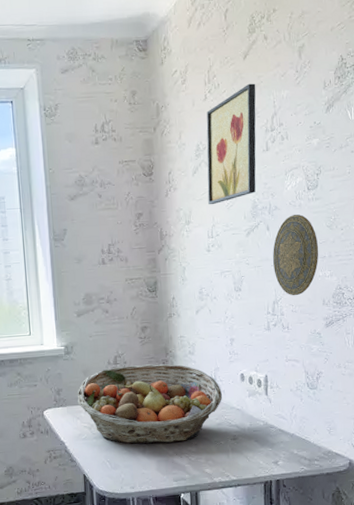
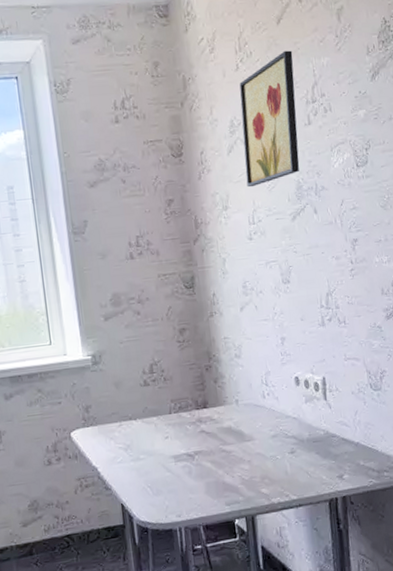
fruit basket: present [77,364,223,444] -> none [108,370,277,466]
decorative plate: present [273,214,319,296] -> none [322,194,374,286]

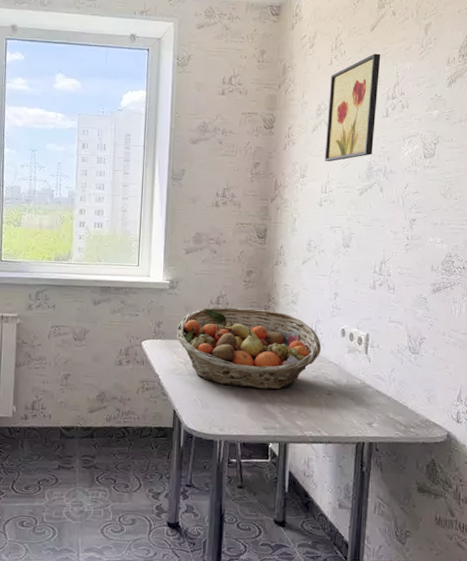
fruit basket: none [108,370,277,466] -> present [176,307,322,390]

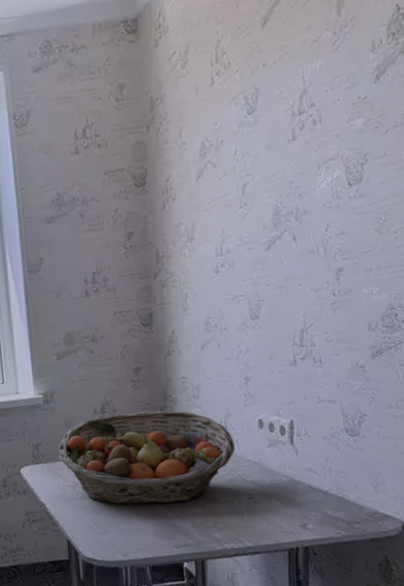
wall art: present [324,53,381,162] -> none [213,55,279,216]

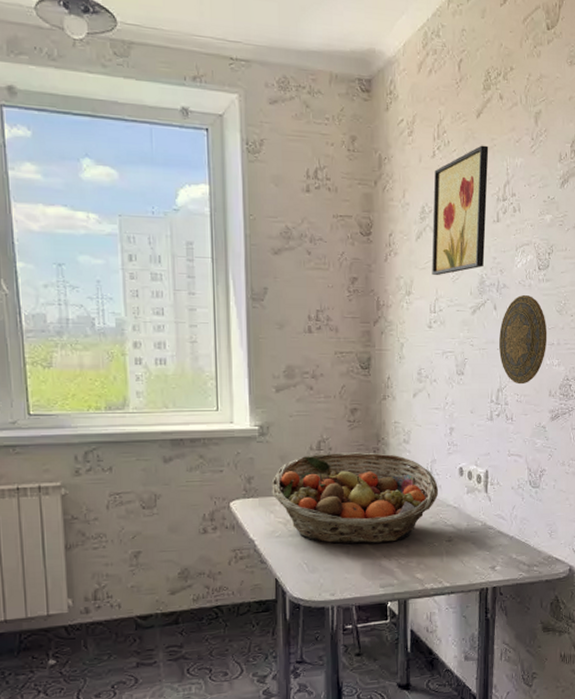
wall art: none [213,55,279,216] -> present [432,145,489,276]
decorative plate: none [301,217,364,322] -> present [499,295,547,385]

